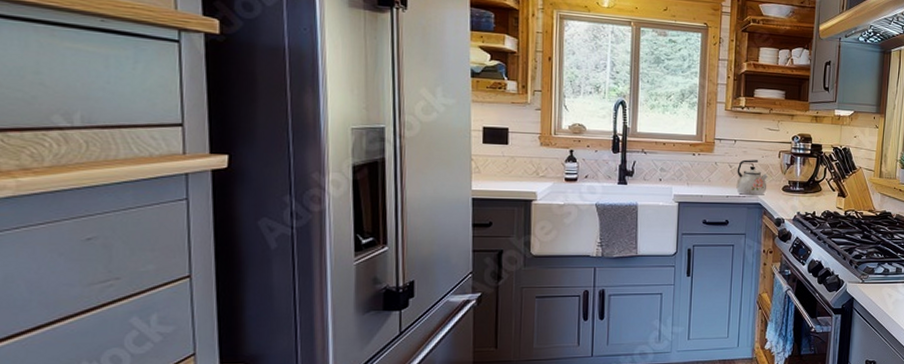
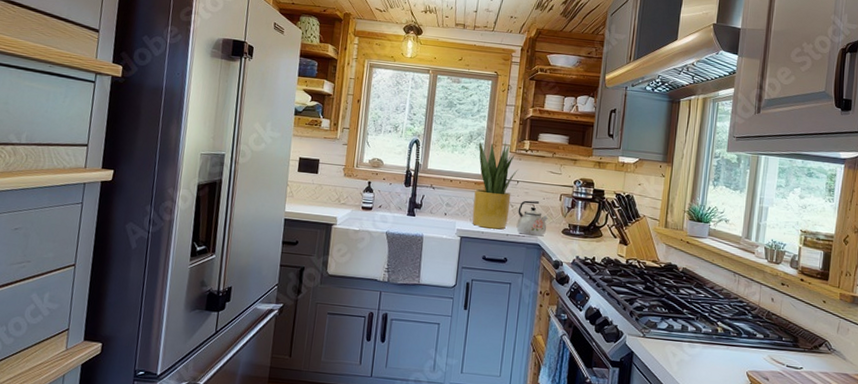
planter: none [689,98,735,192] -> present [472,140,518,230]

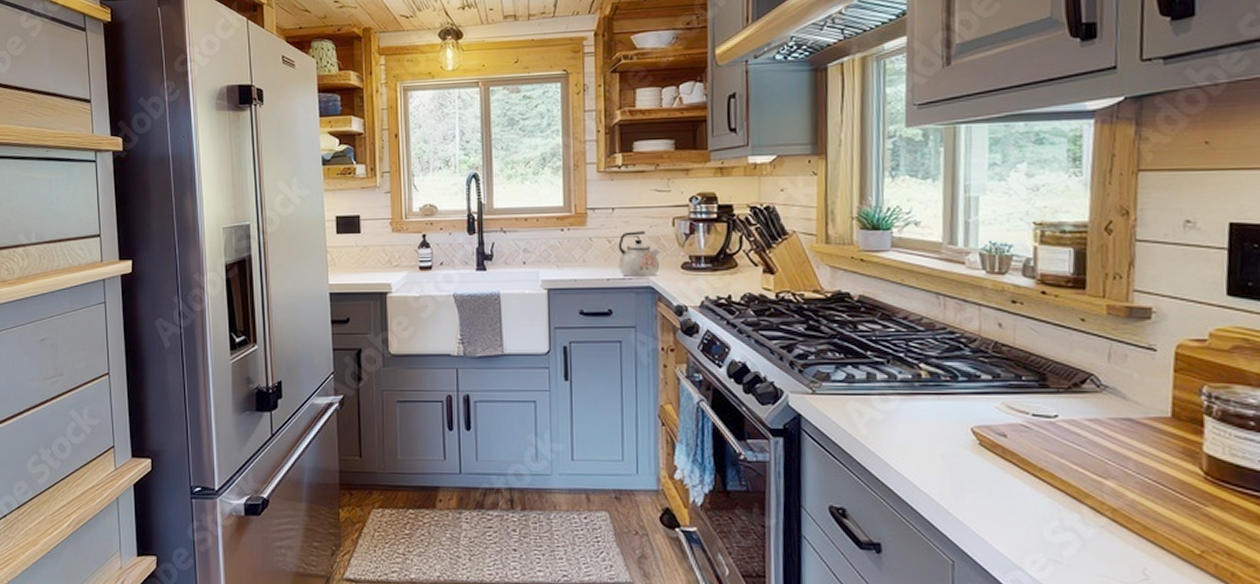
planter: present [472,140,518,230] -> none [555,158,612,274]

